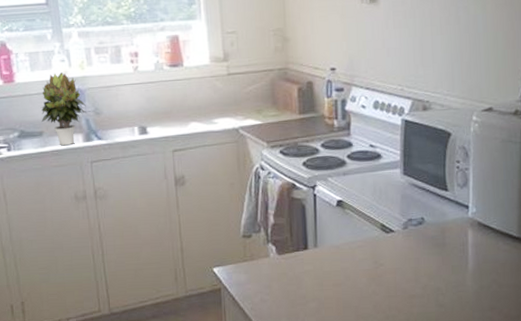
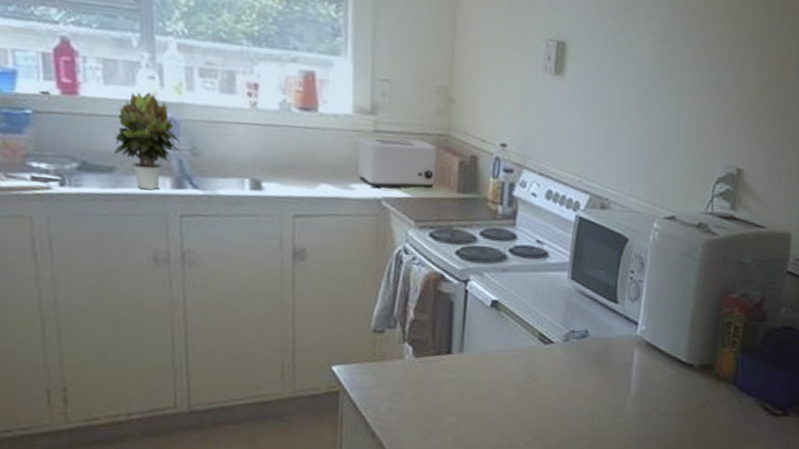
toaster: none [217,75,280,120] -> present [357,137,437,189]

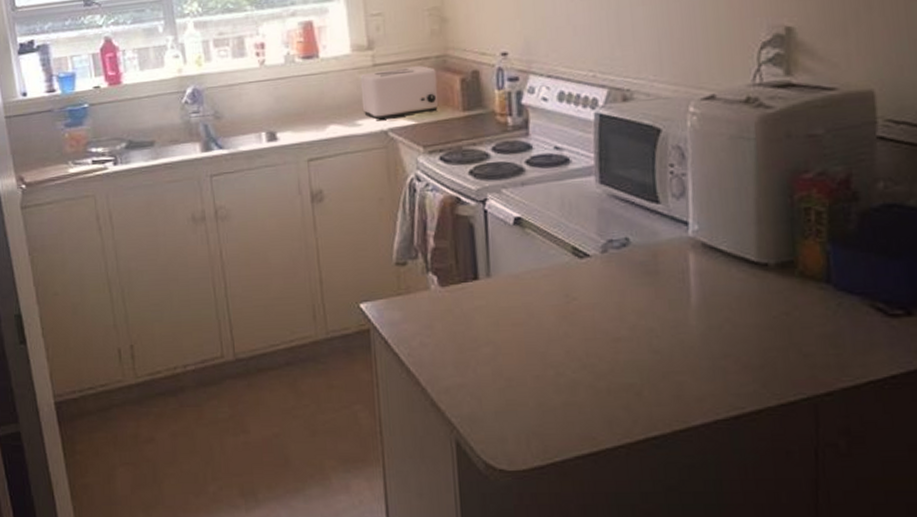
potted plant: present [113,92,181,190] -> none [151,69,206,158]

